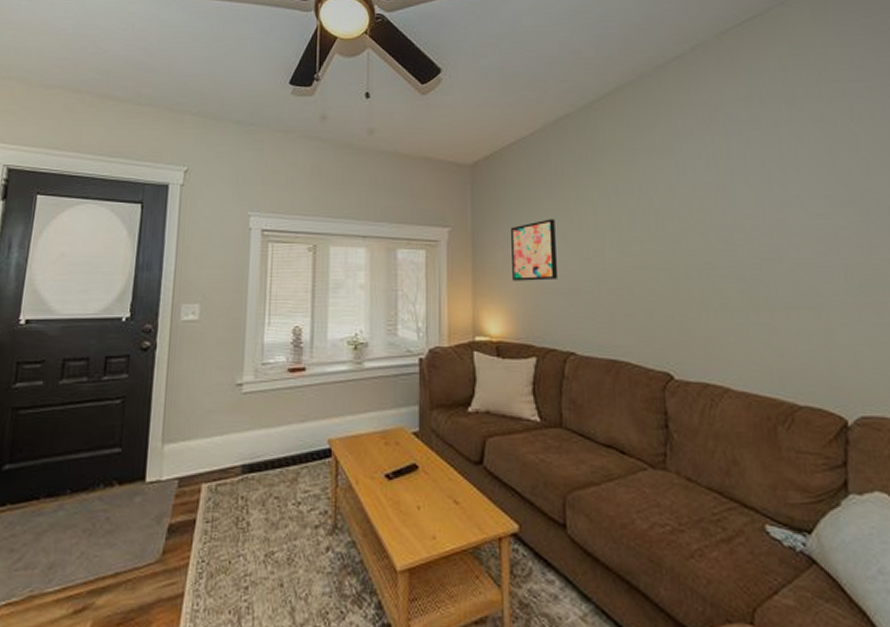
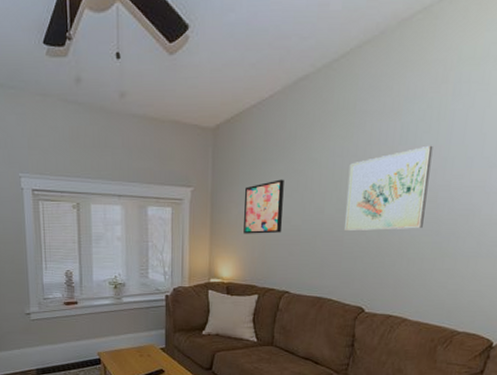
wall art: none [626,183,724,277] -> present [345,145,433,230]

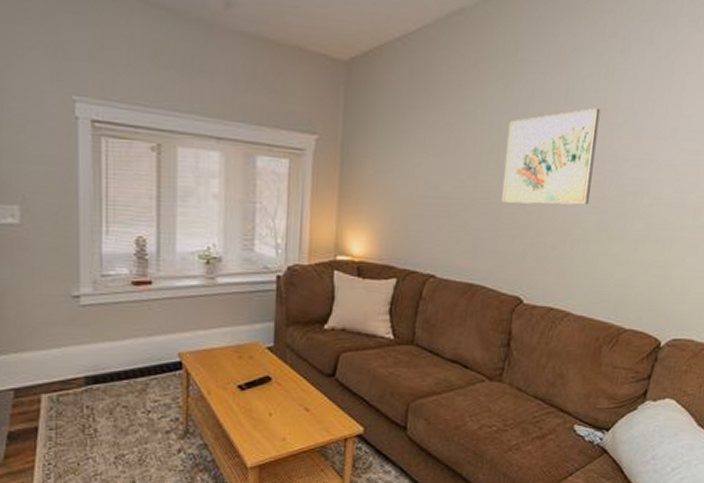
wall art: present [244,179,284,234] -> none [381,133,432,201]

